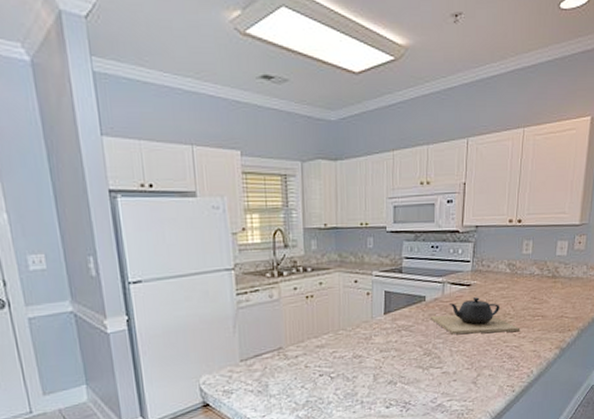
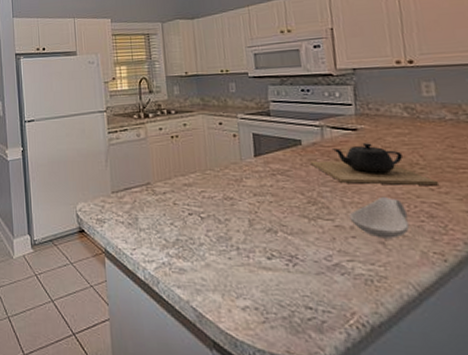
spoon rest: none [454,343,495,379] -> present [349,196,409,239]

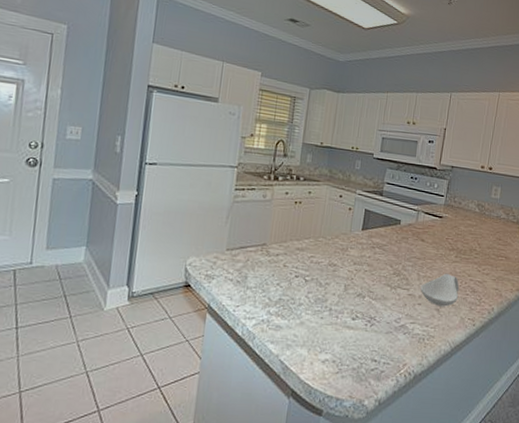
teapot: present [309,143,438,186] -> none [402,229,484,268]

